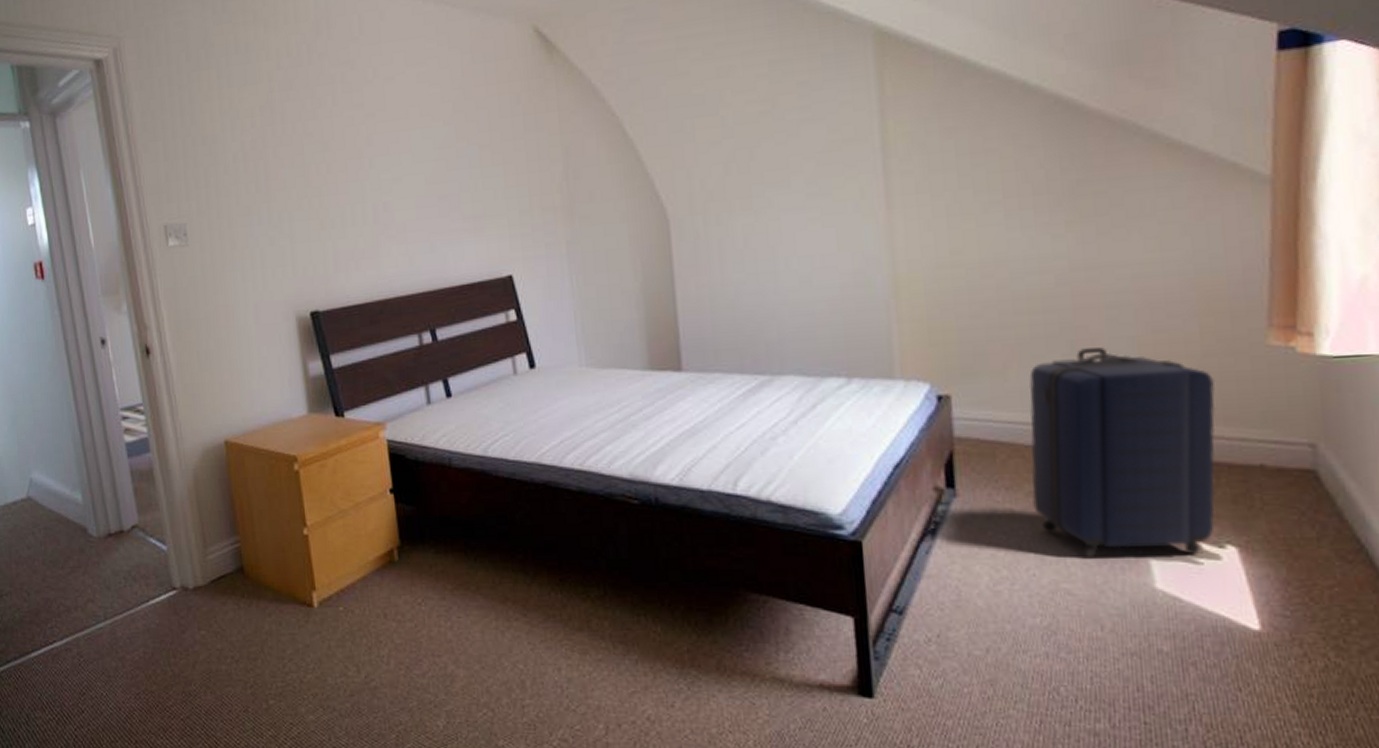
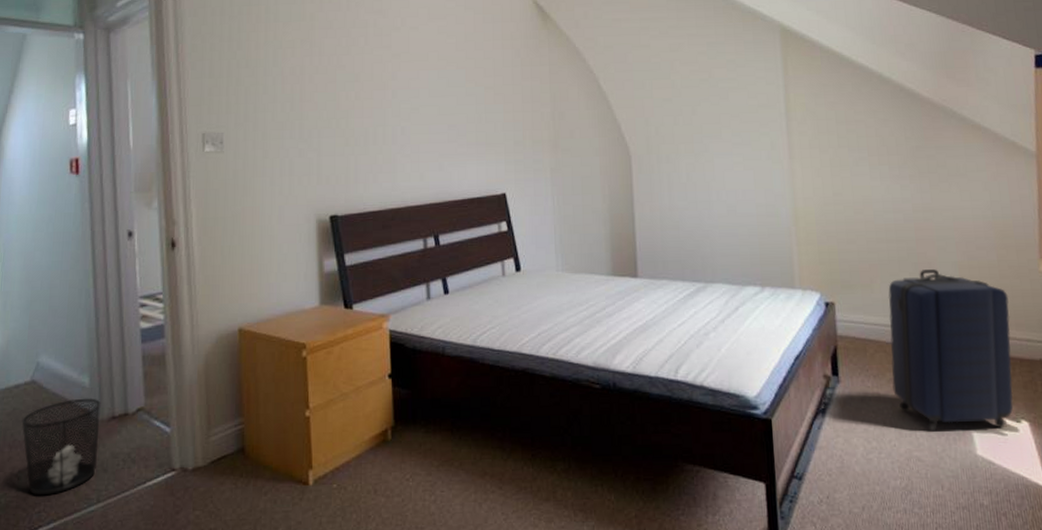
waste bin: none [24,514,100,612] -> present [22,398,101,496]

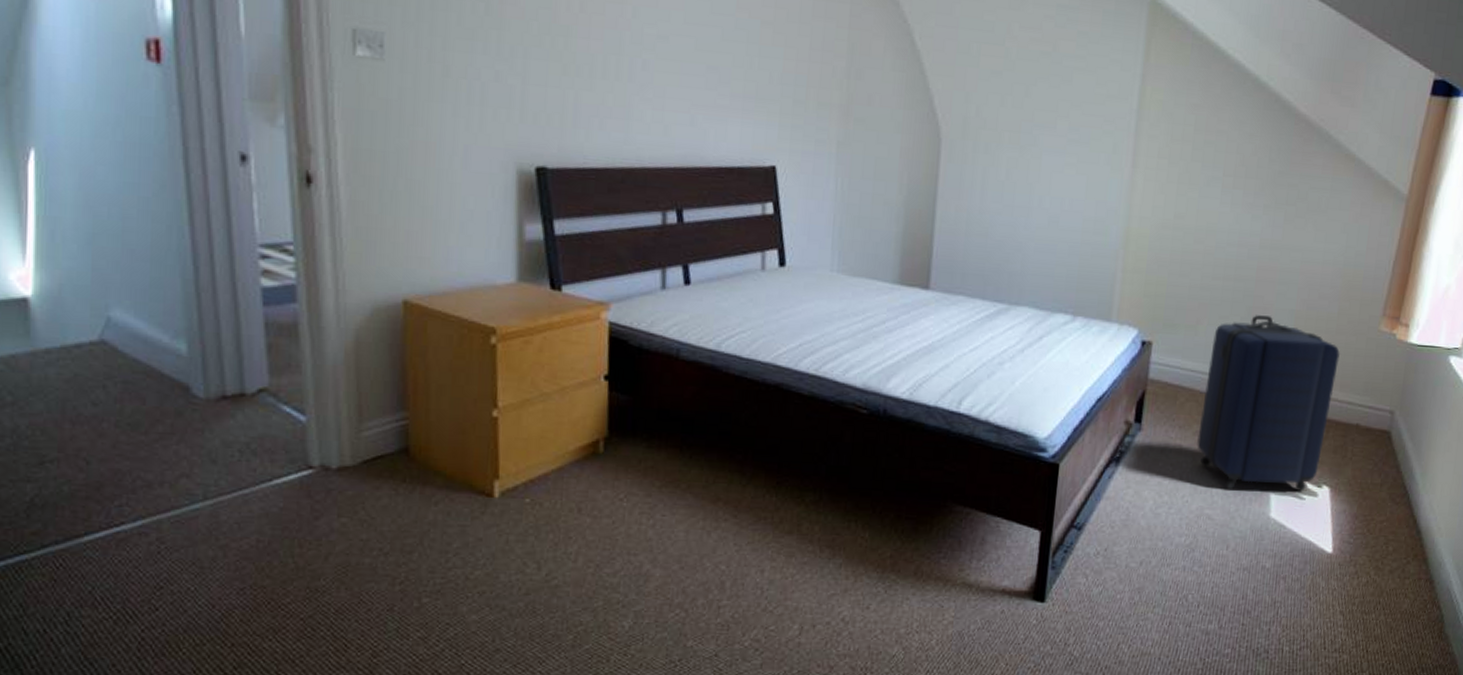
waste bin: present [22,398,101,496] -> none [88,369,205,487]

